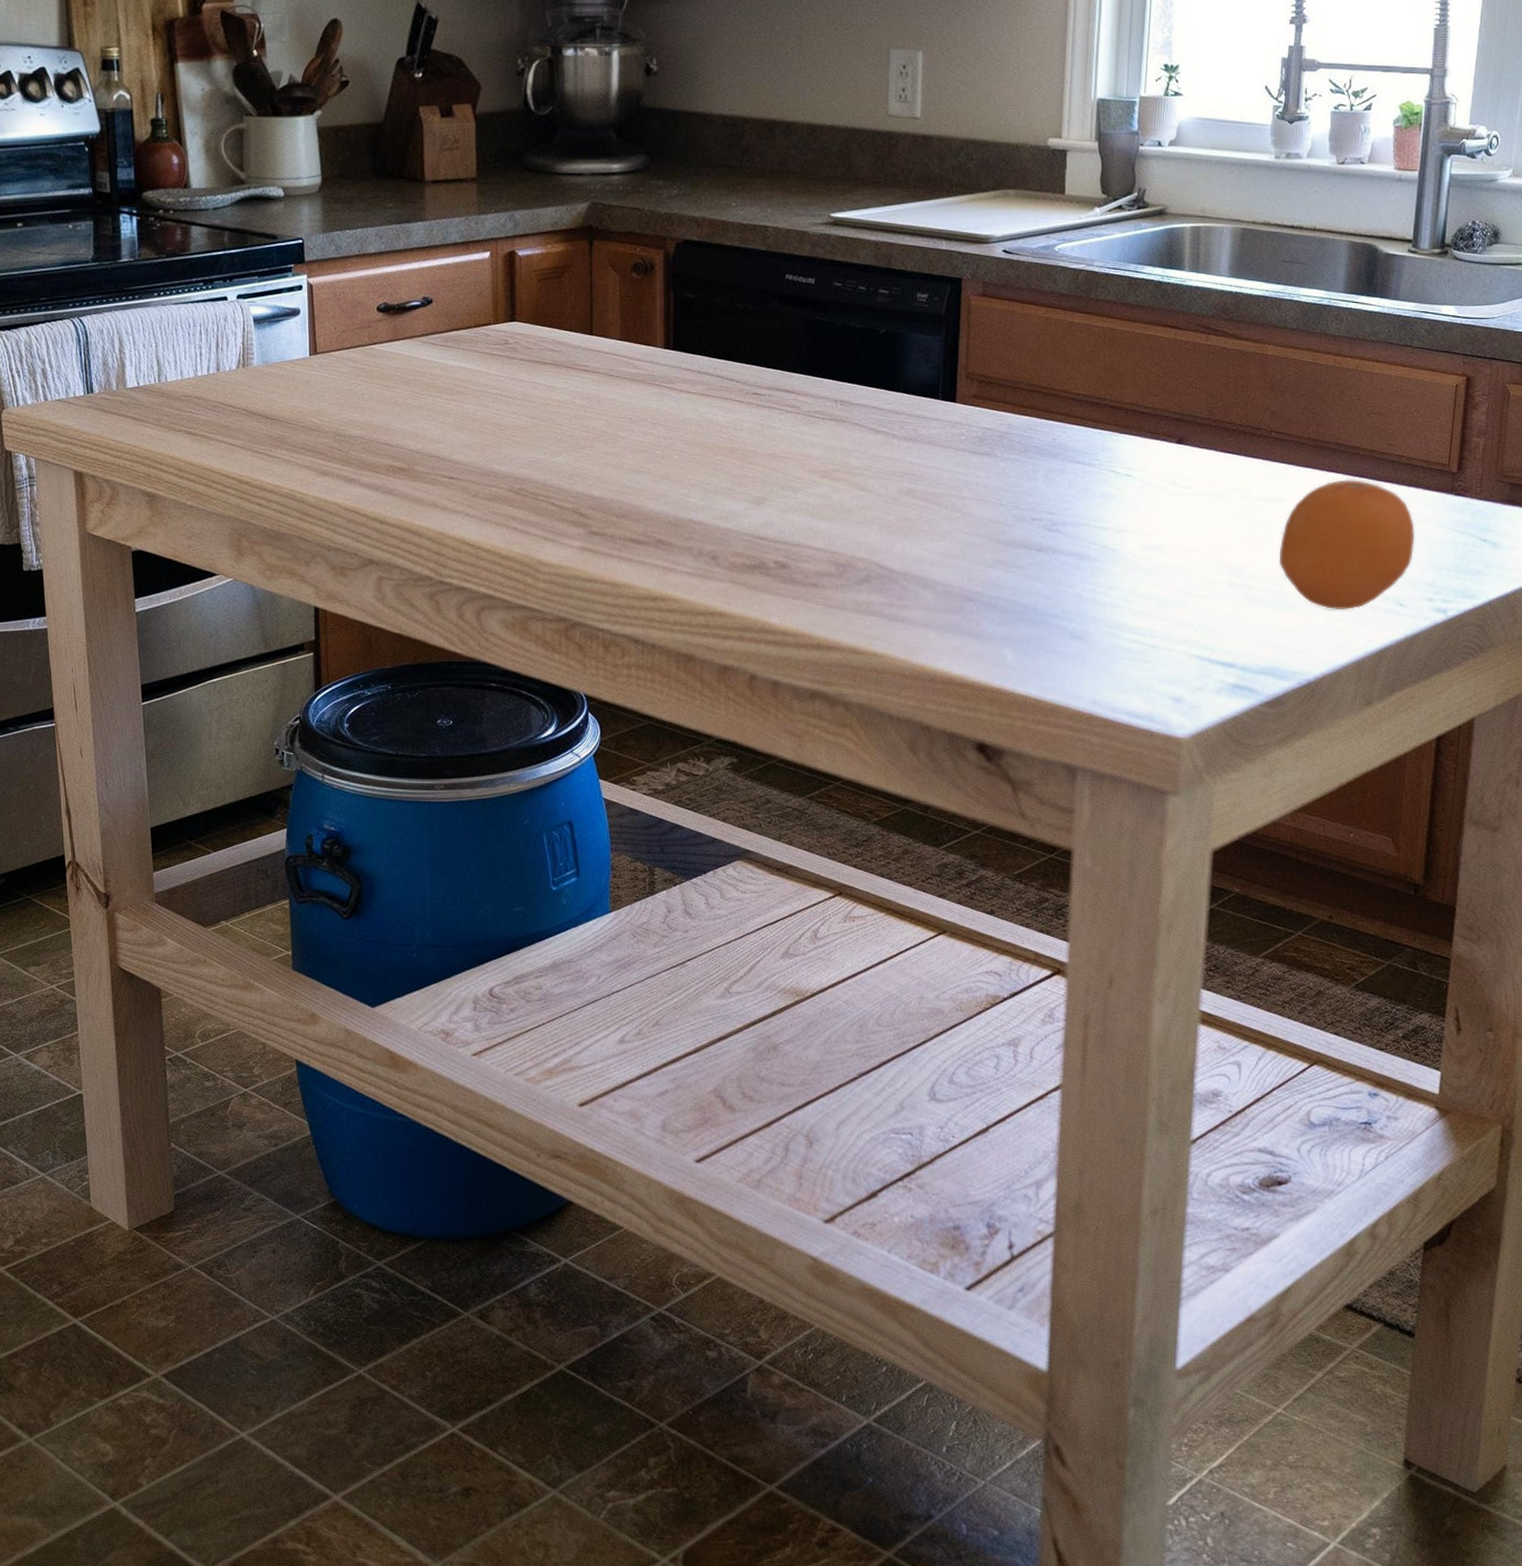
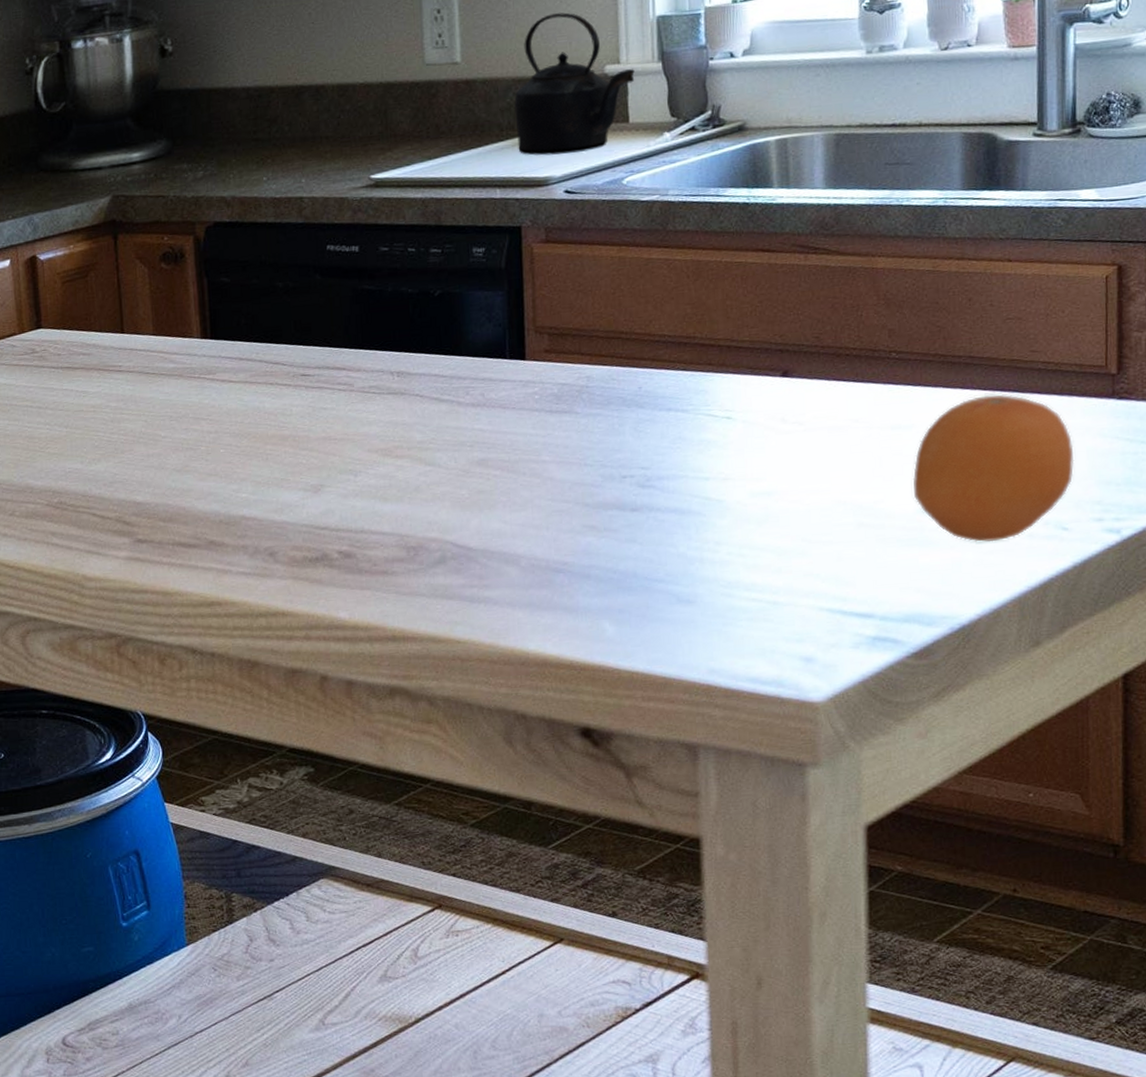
kettle: none [965,83,1074,216] -> present [514,12,635,156]

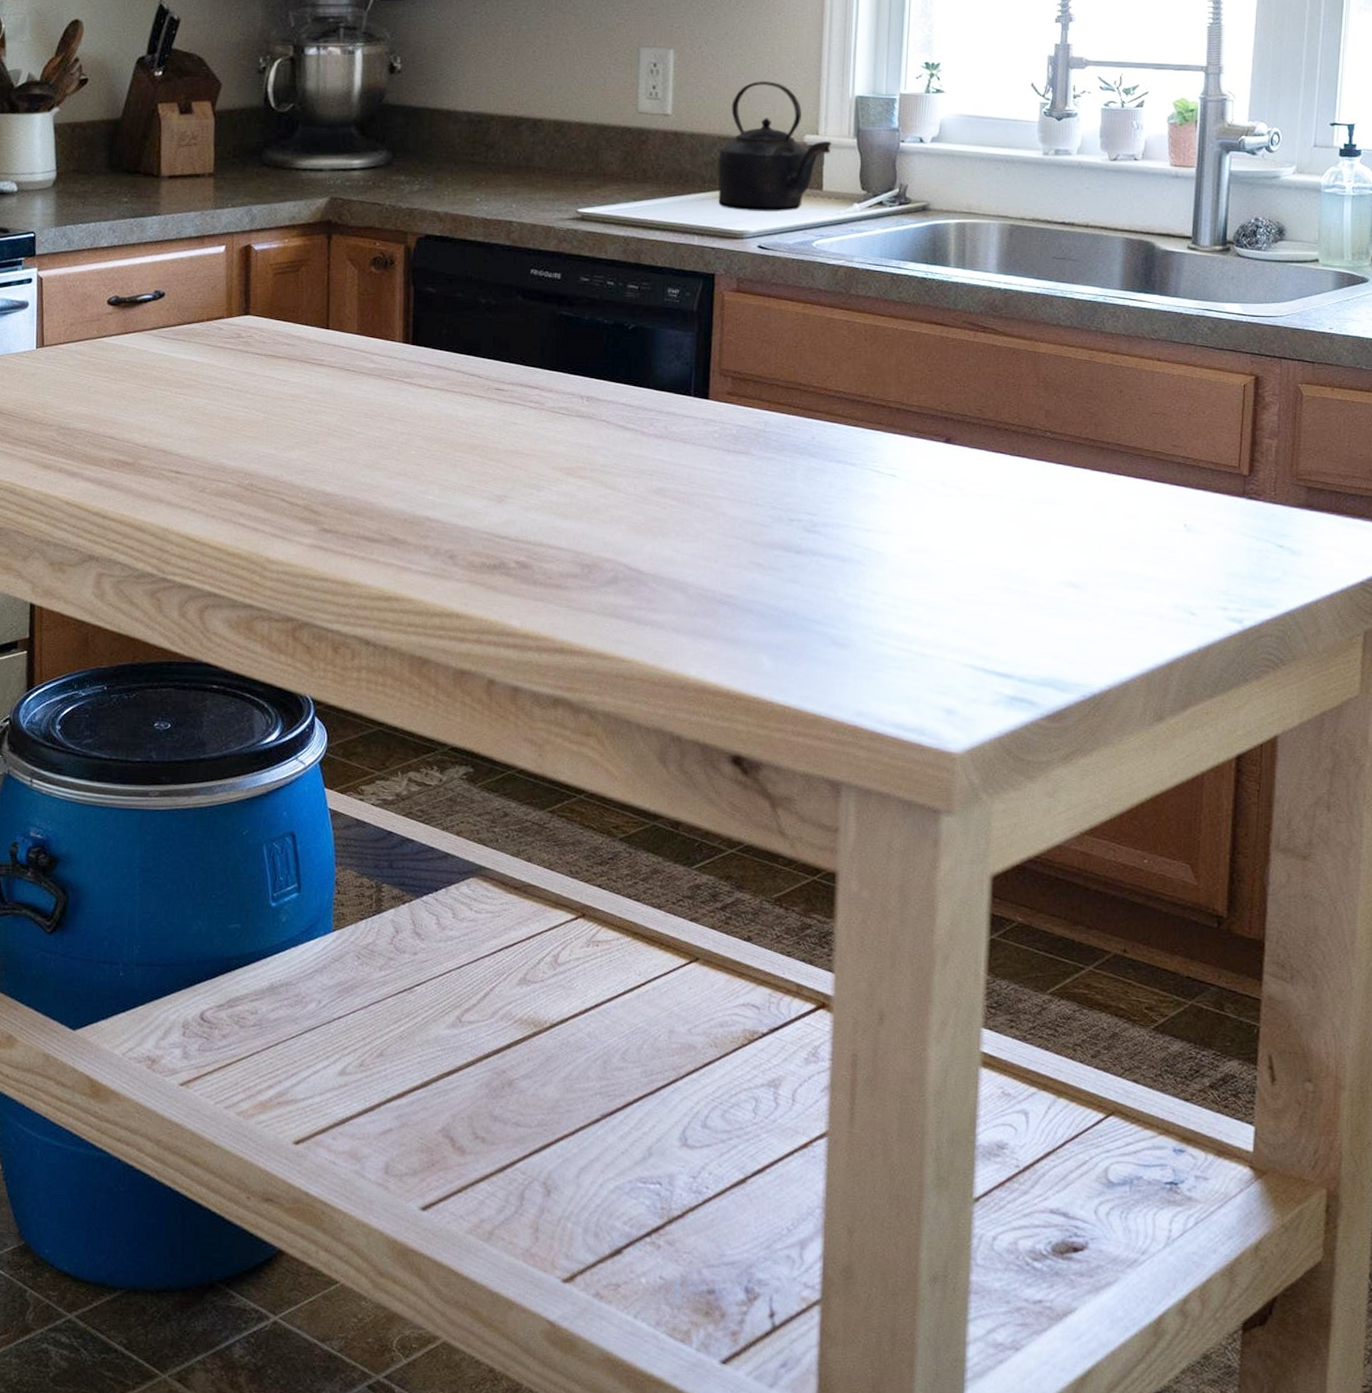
fruit: present [912,394,1075,542] -> none [1057,482,1206,618]

